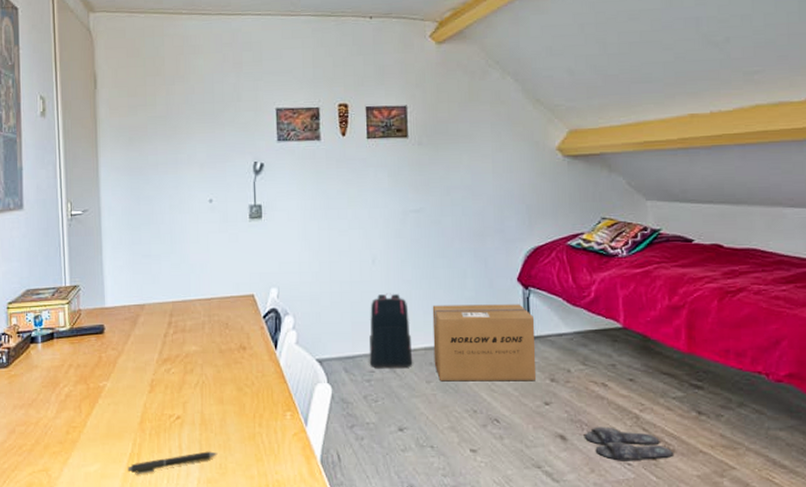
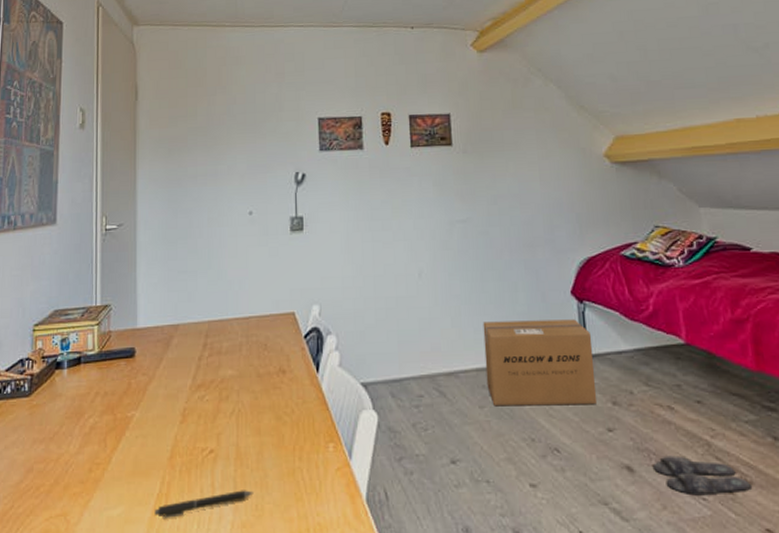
backpack: present [369,293,413,368] -> none [417,309,464,392]

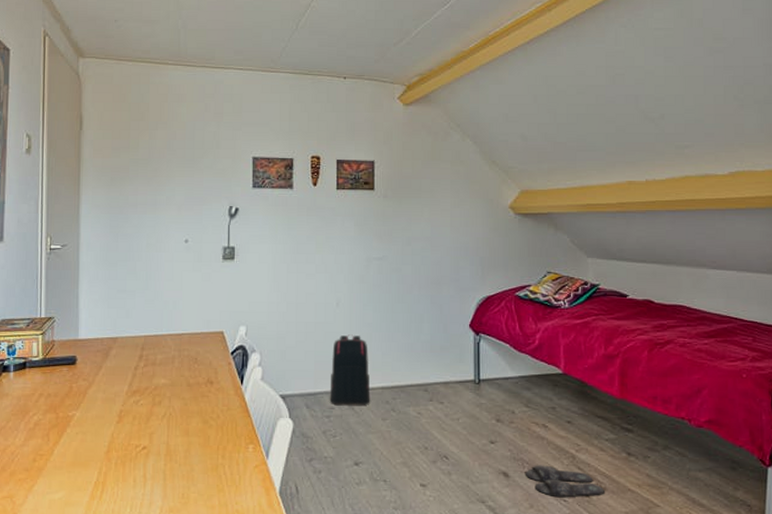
pen: present [154,490,254,519] -> none [92,481,181,503]
backpack: none [417,309,464,392] -> present [329,334,371,405]
box: present [482,319,596,407] -> none [390,347,484,421]

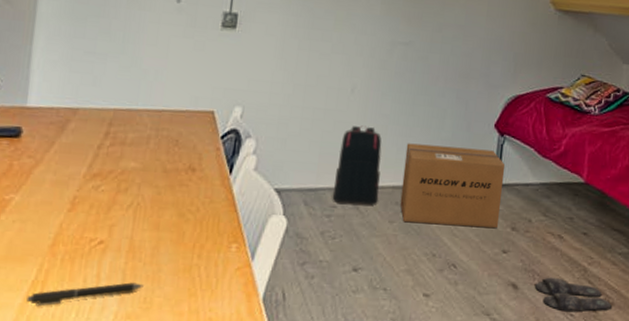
pen: none [92,481,181,503] -> present [26,282,144,307]
box: none [390,347,484,421] -> present [400,143,505,229]

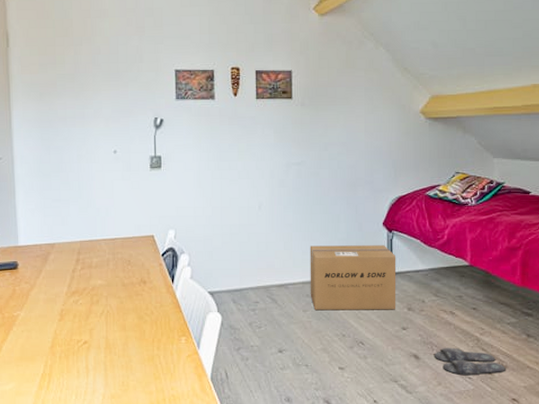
pen: present [26,282,144,307] -> none [40,371,121,392]
backpack: present [332,125,382,205] -> none [254,235,292,299]

